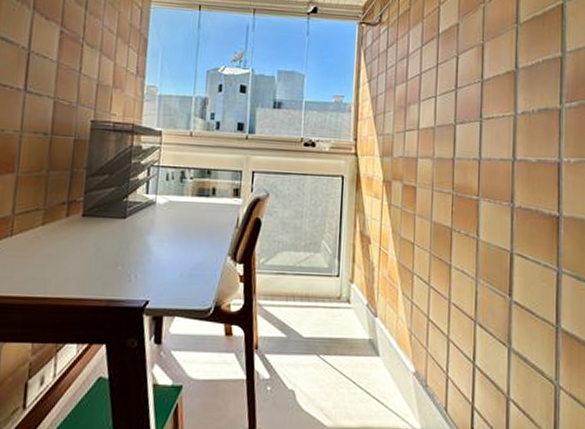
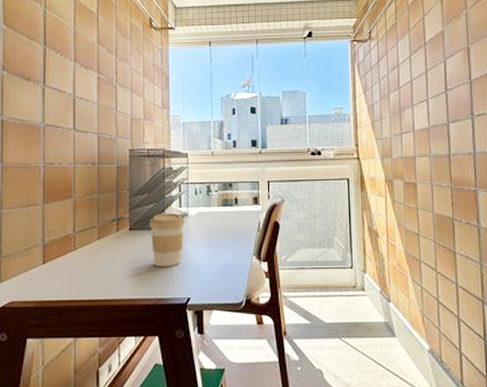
coffee cup: none [108,199,151,263] -> present [150,213,185,267]

